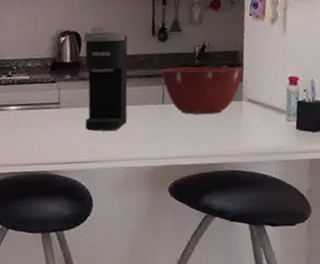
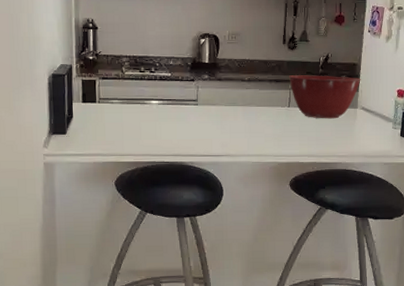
coffee maker: present [83,31,128,132] -> none [219,36,261,128]

